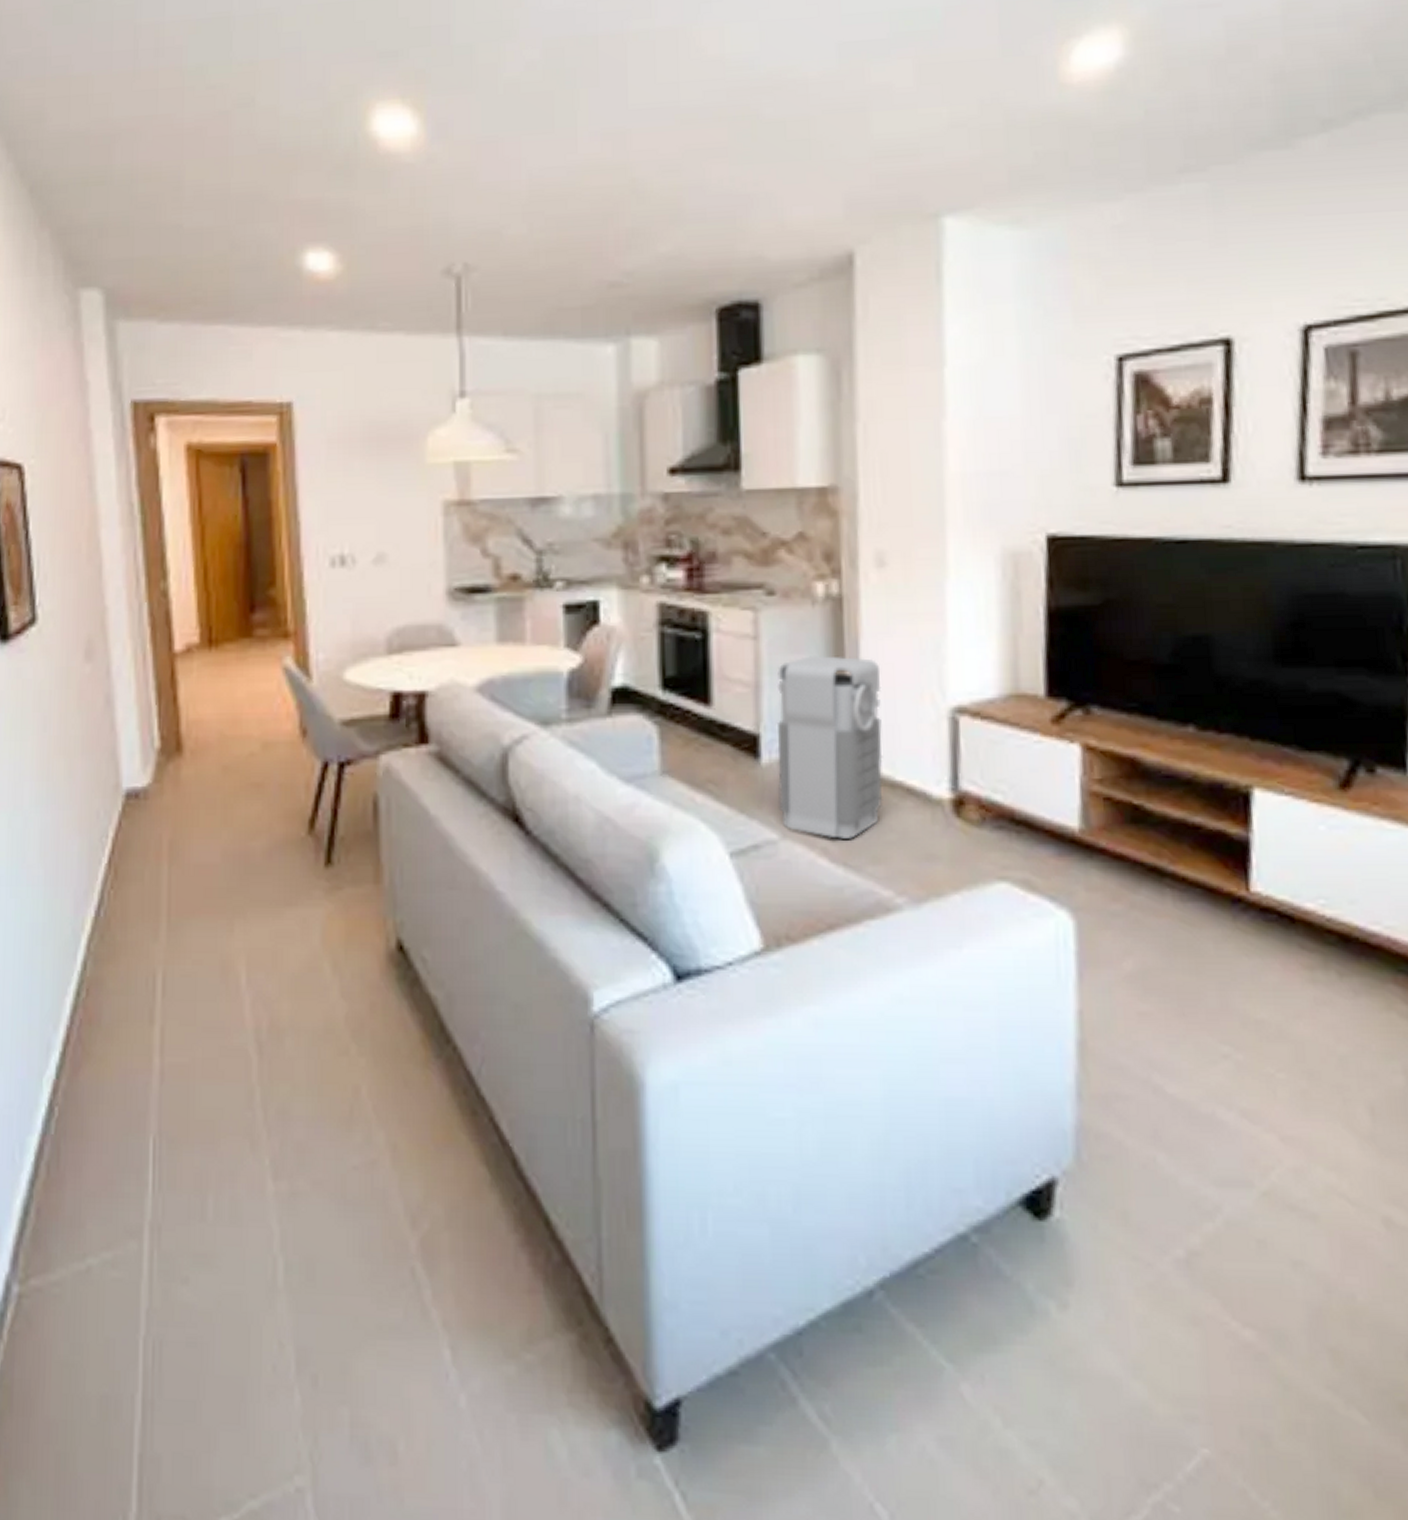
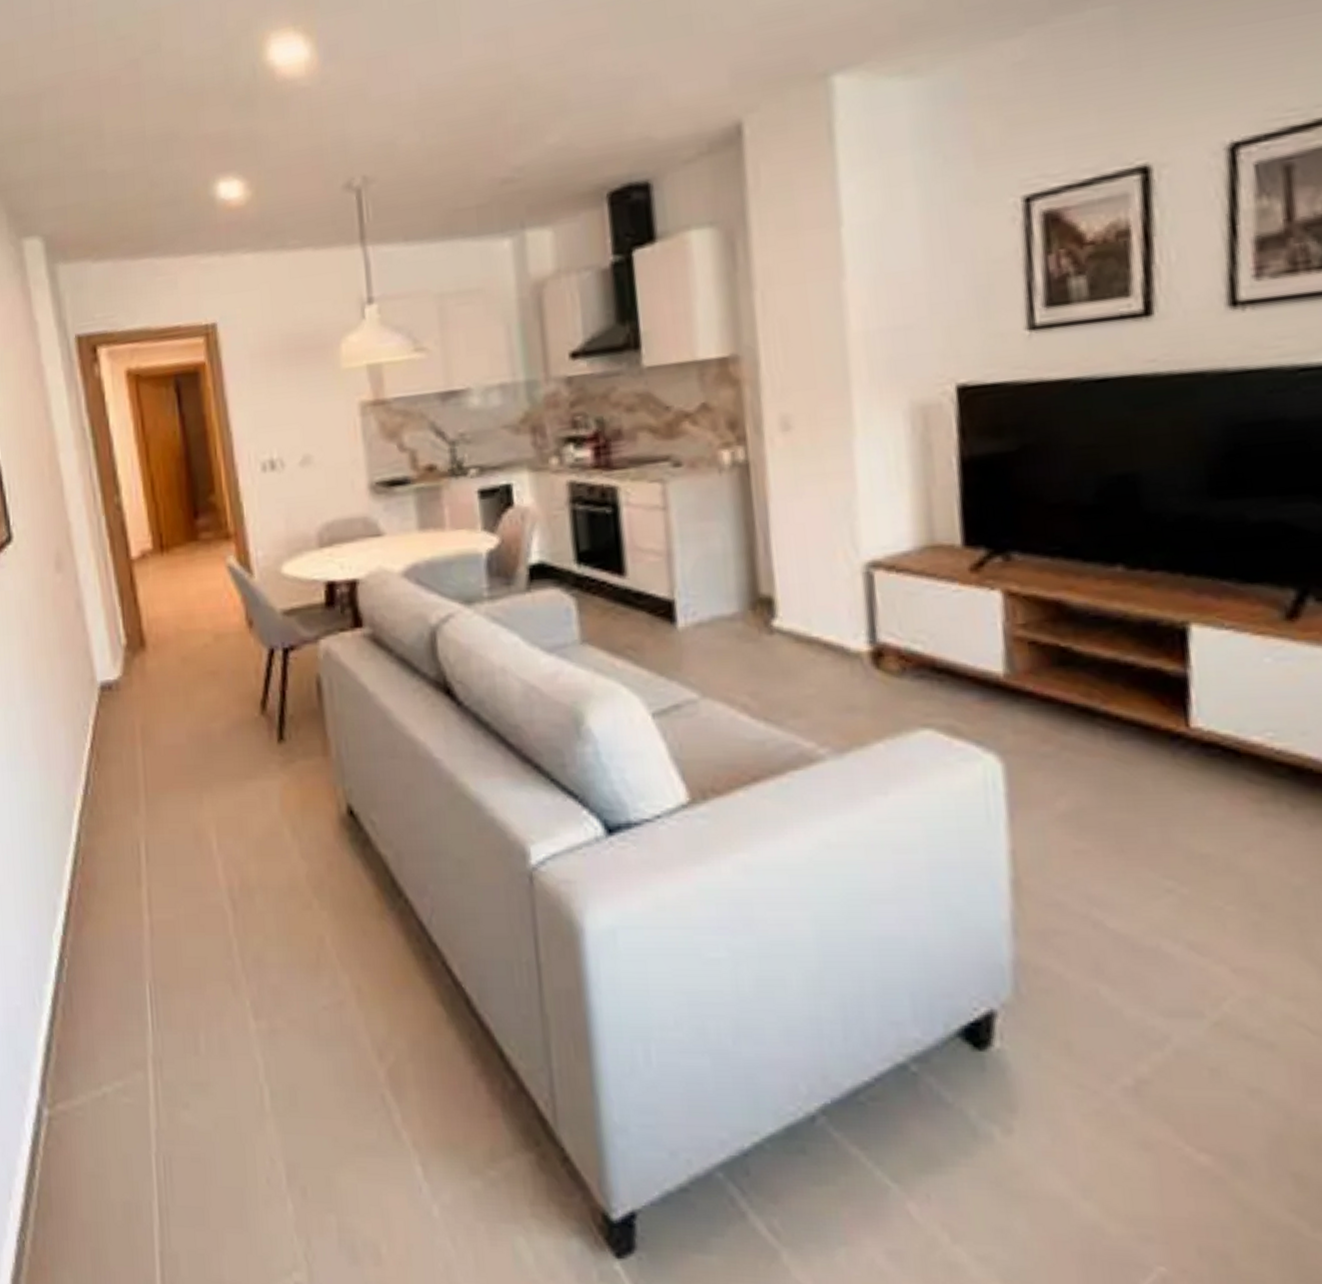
grenade: present [776,656,883,839] -> none [688,520,801,695]

